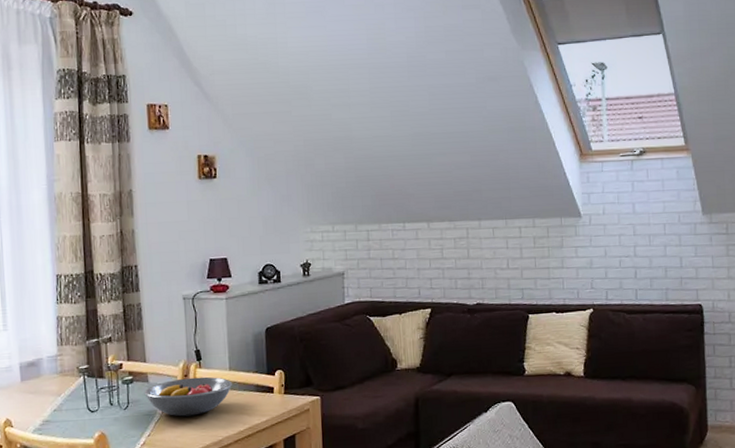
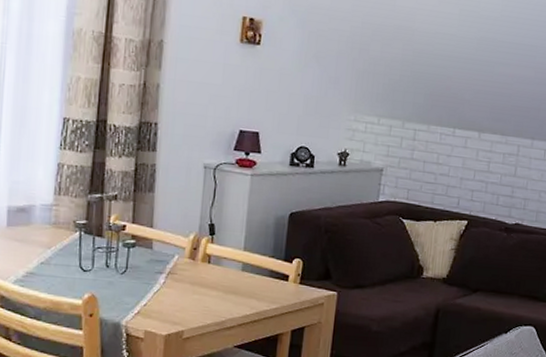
fruit bowl: present [144,376,232,417] -> none [145,251,245,292]

